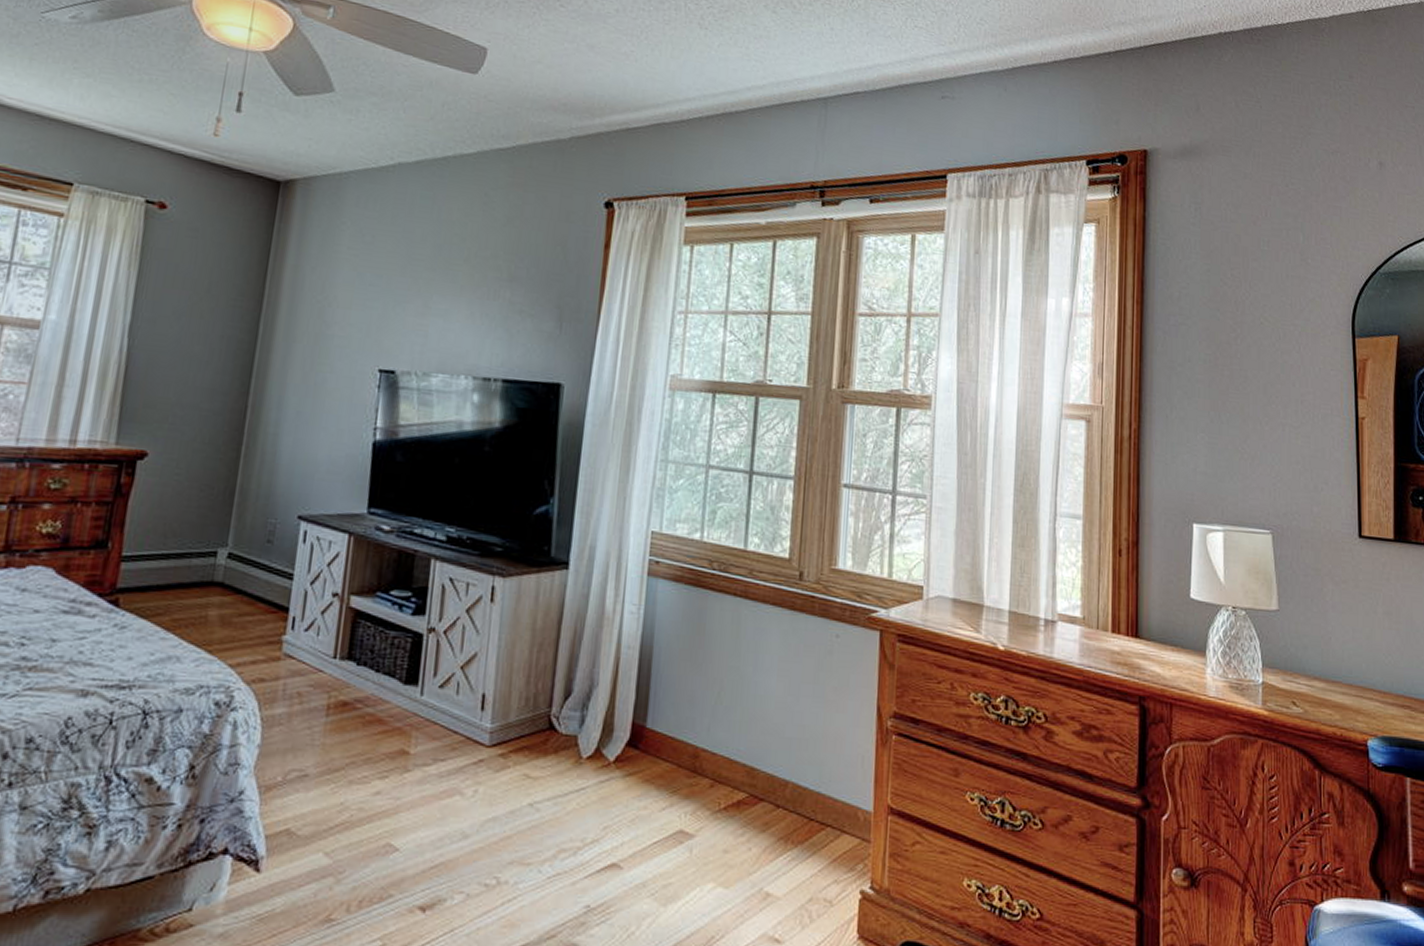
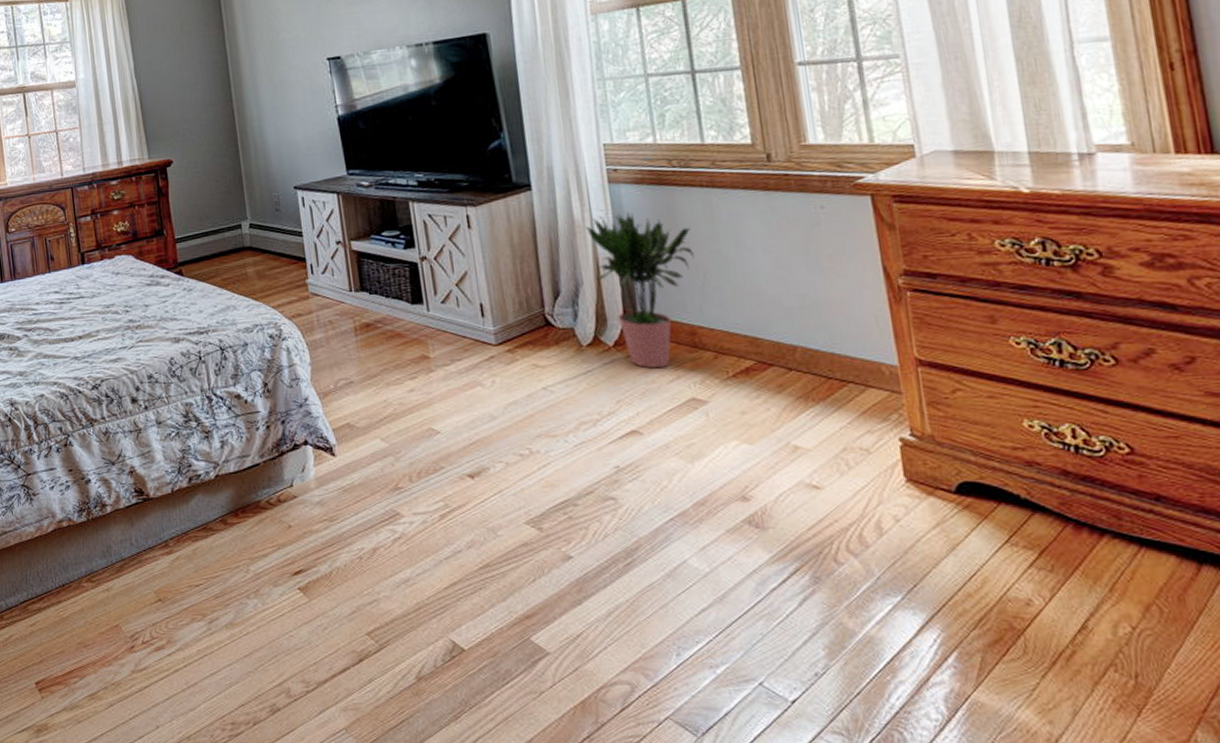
potted plant: none [613,610,716,793] -> present [585,212,694,369]

